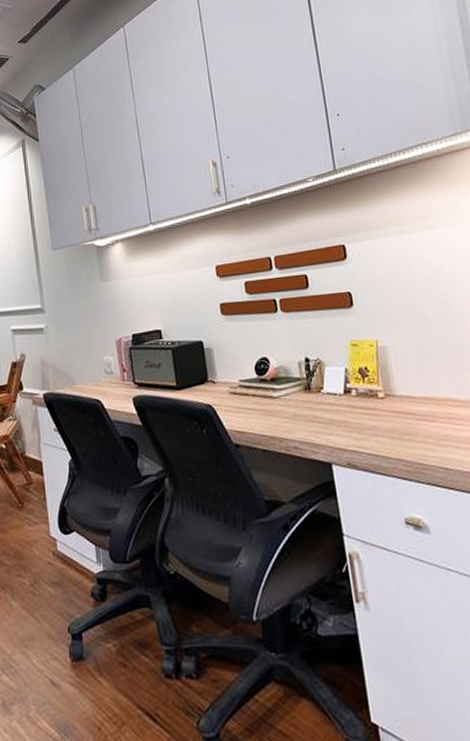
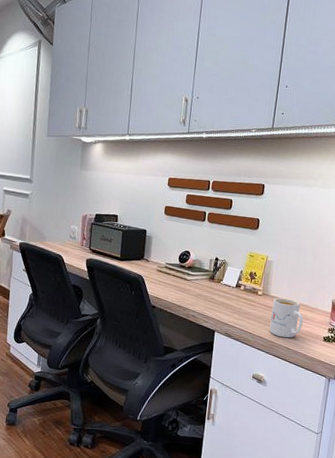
mug: none [403,394,458,454] -> present [269,297,303,338]

